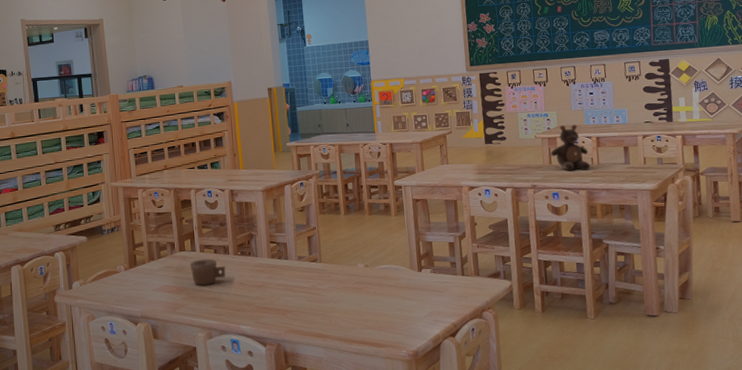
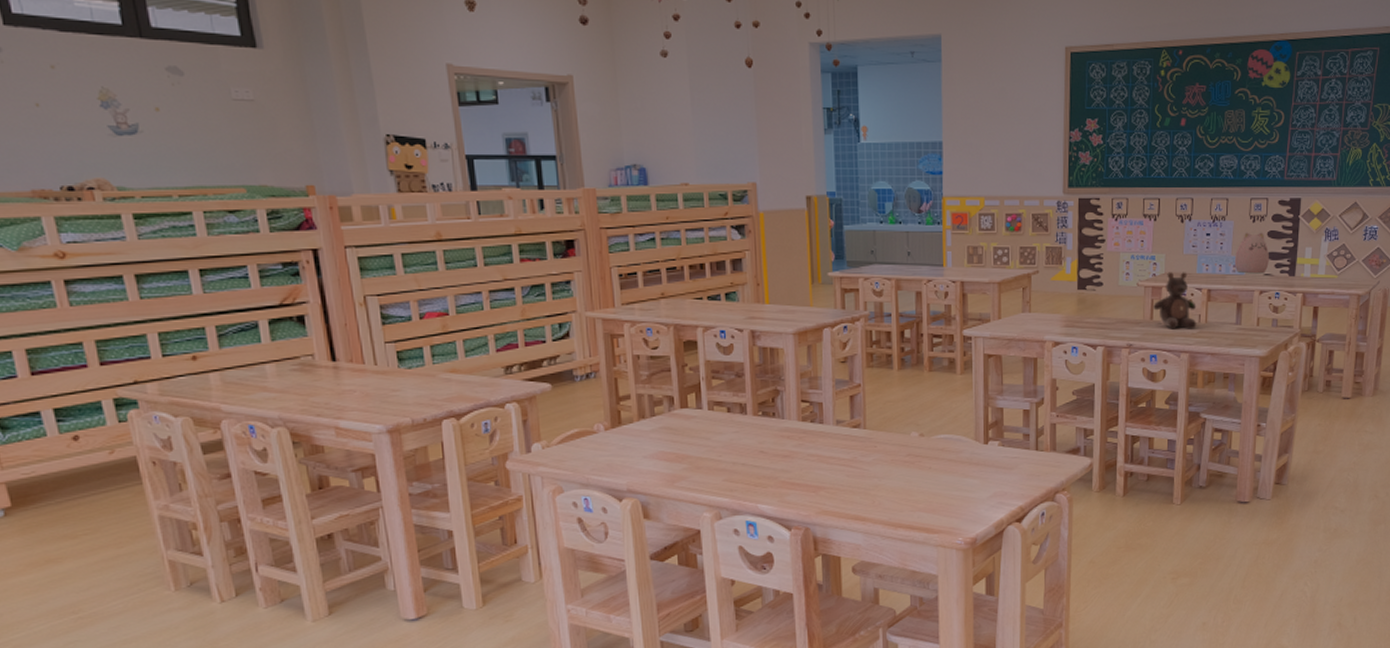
cup: present [189,258,226,286] -> none [694,419,742,453]
plush toy: none [616,88,648,123] -> present [1234,232,1269,274]

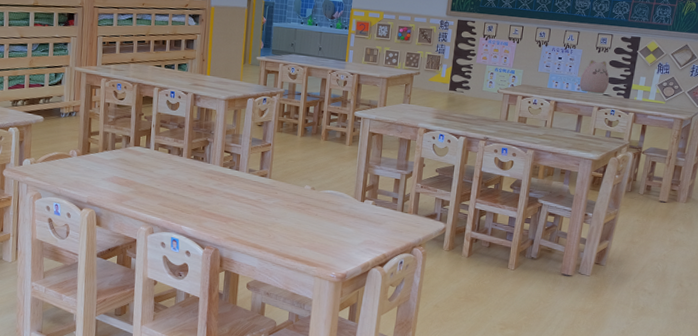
stuffed animal: present [1153,272,1197,330] -> none [509,84,545,131]

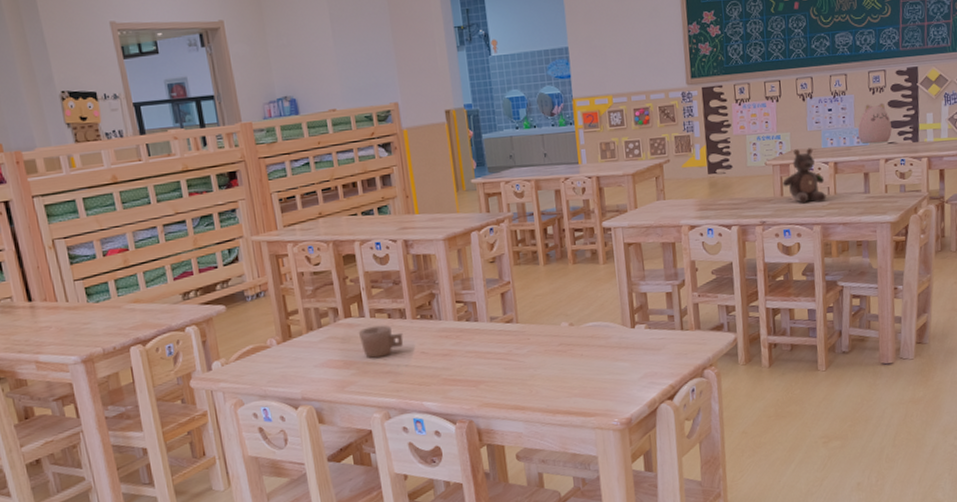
cup: none [142,157,177,183] -> present [358,325,404,358]
stuffed animal: none [509,84,545,131] -> present [782,148,827,204]

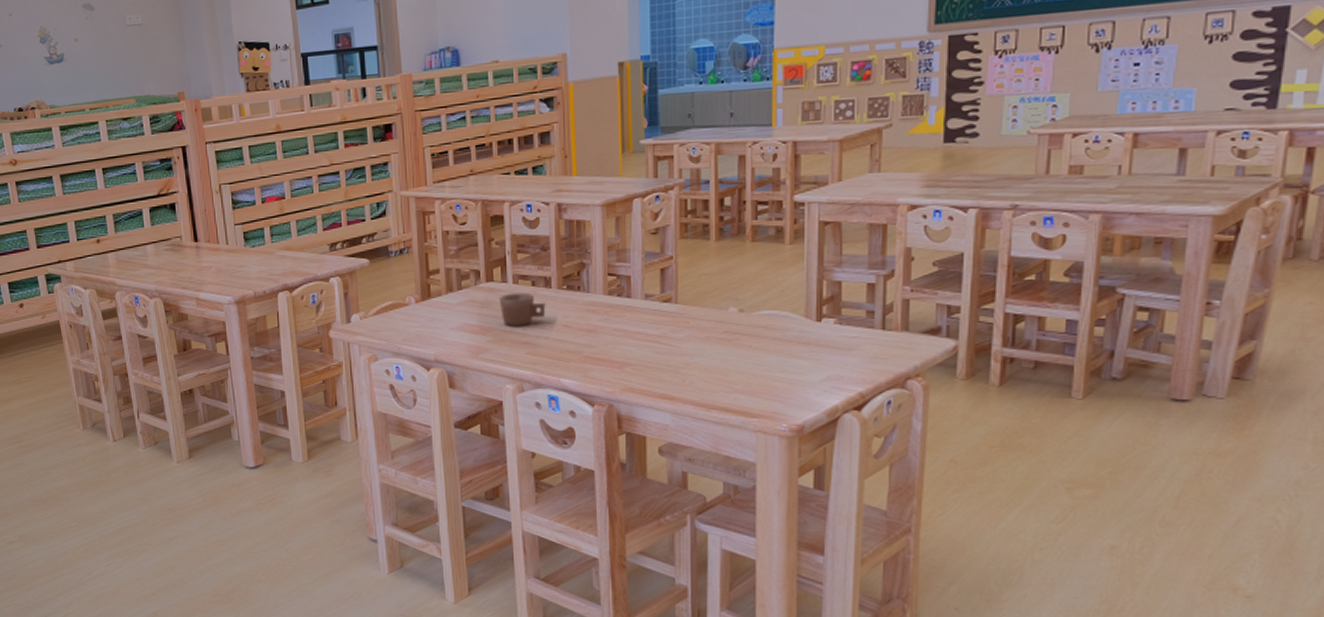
stuffed animal: present [782,148,827,204] -> none [1050,113,1116,185]
plush toy: present [857,102,892,145] -> none [1176,55,1234,111]

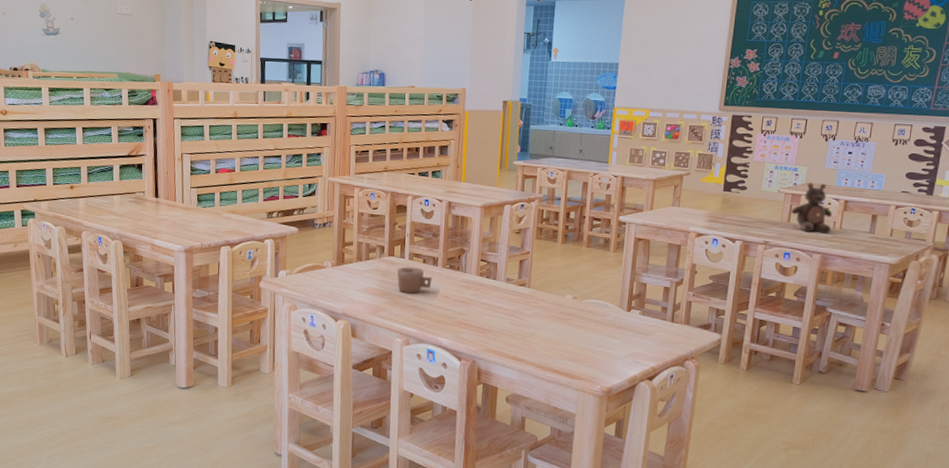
stuffed animal: none [1050,113,1116,185] -> present [791,183,833,234]

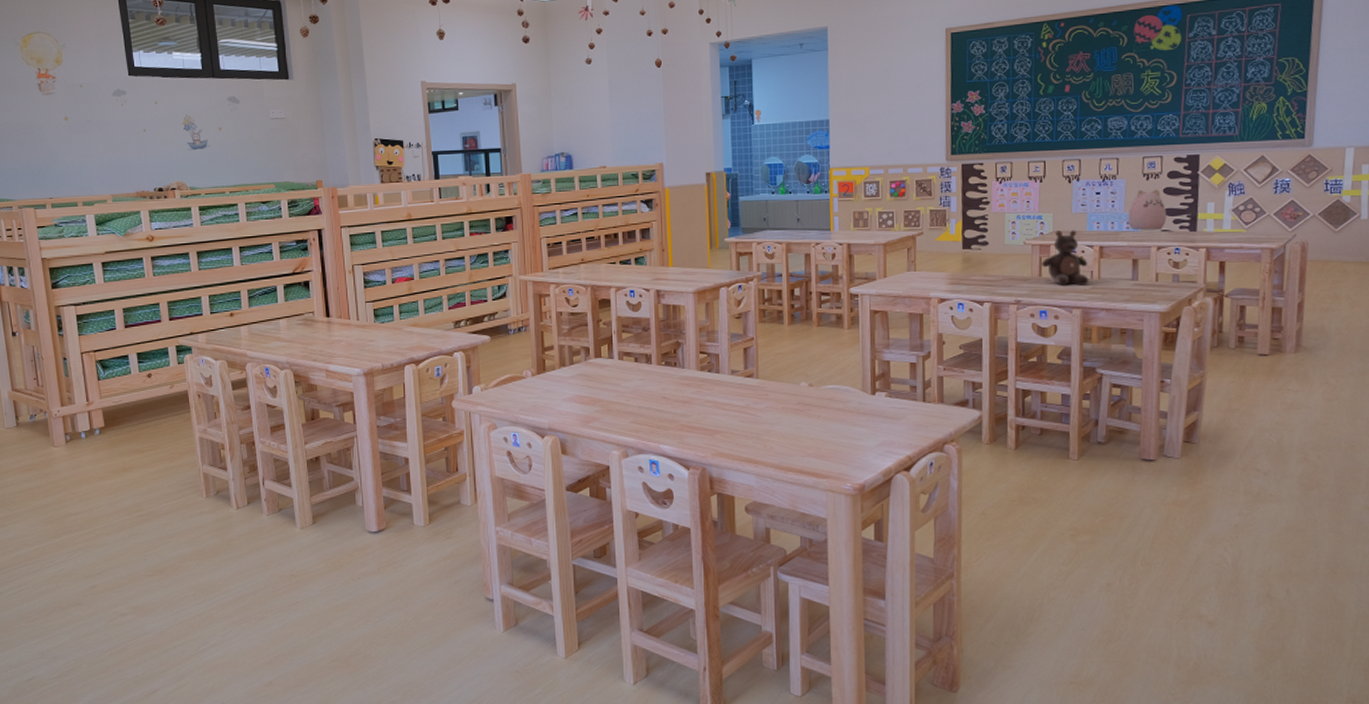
cup: present [396,267,432,293] -> none [606,368,647,398]
plush toy: none [873,153,909,191] -> present [1127,189,1166,231]

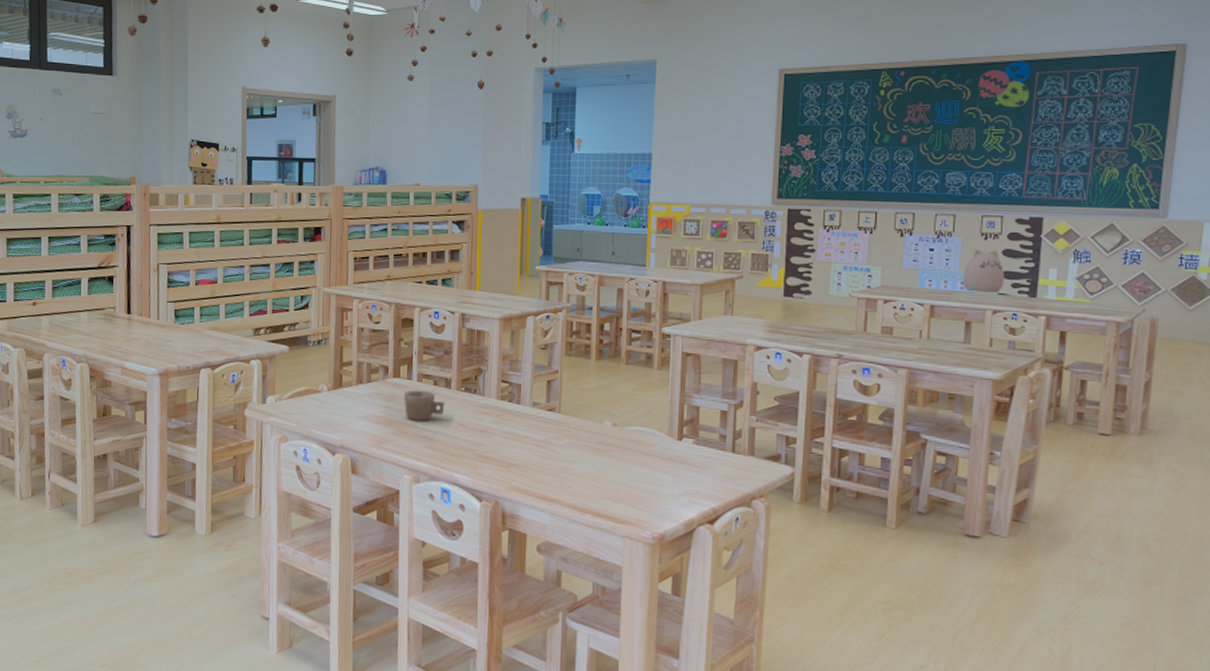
cup: none [606,368,647,398] -> present [403,390,445,421]
stuffed animal: present [1042,230,1089,286] -> none [867,285,917,345]

